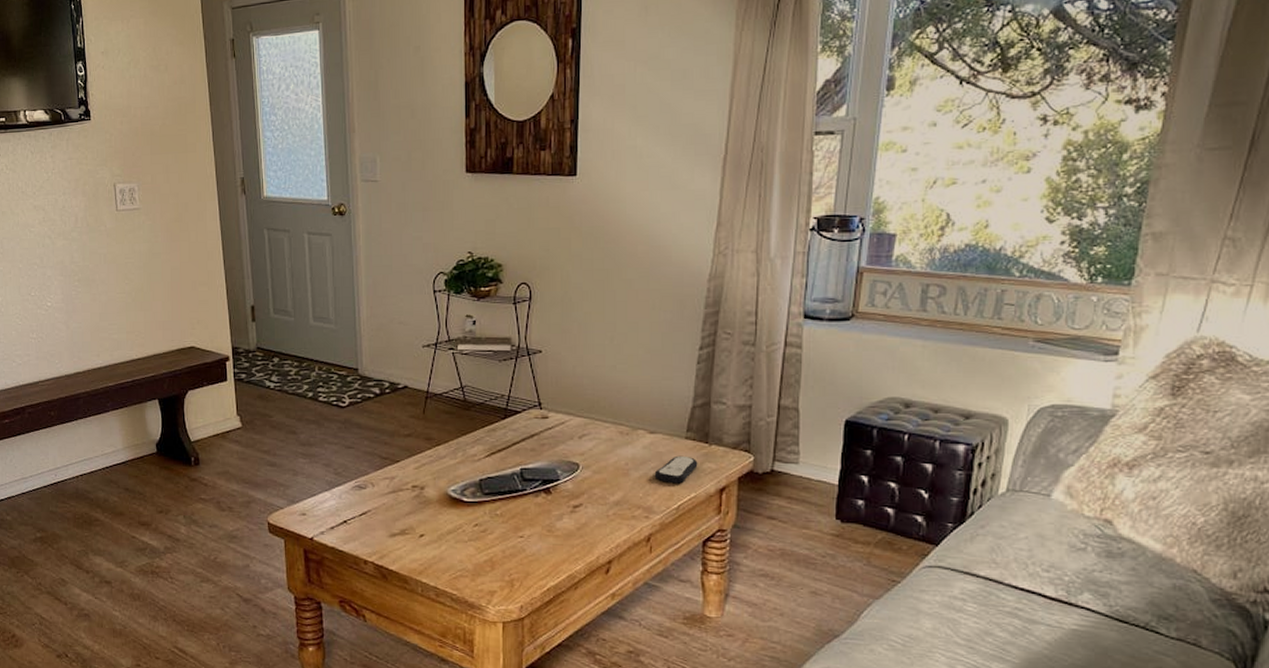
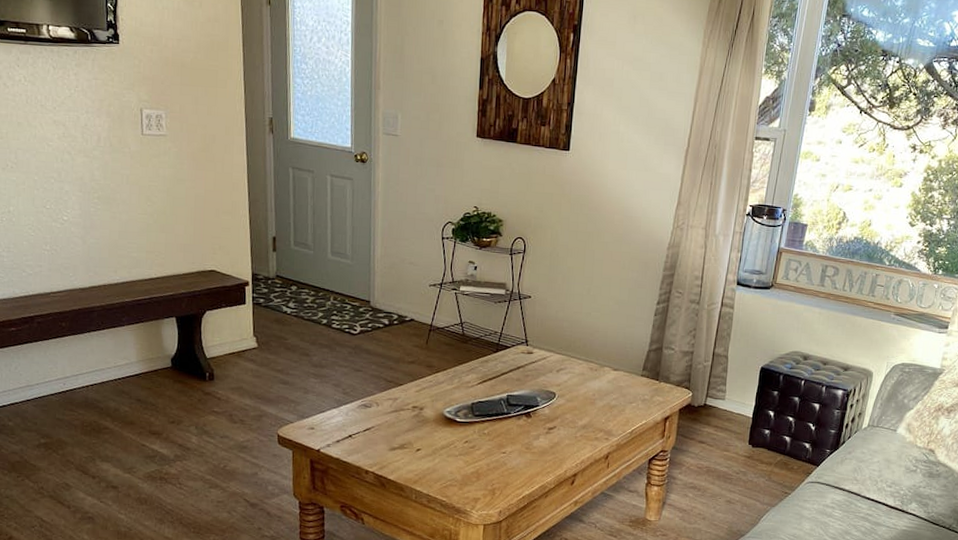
remote control: present [654,455,698,484] -> none [615,389,650,413]

